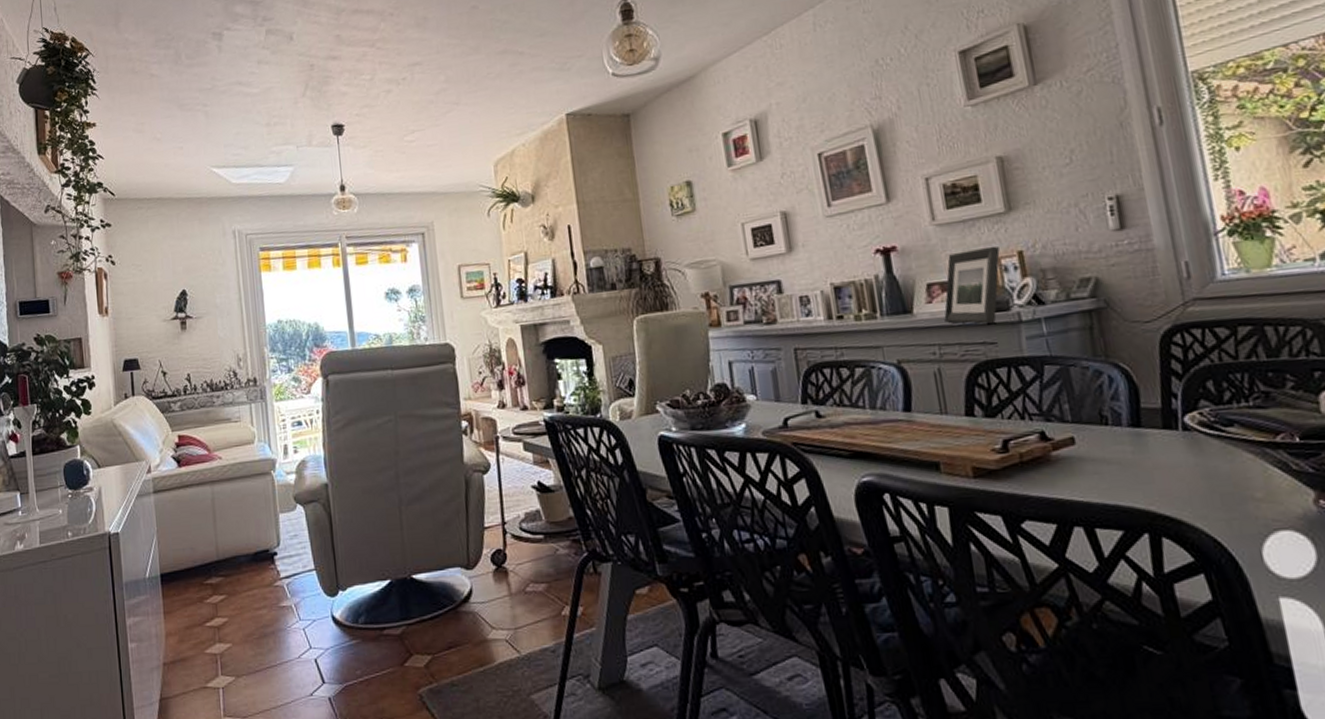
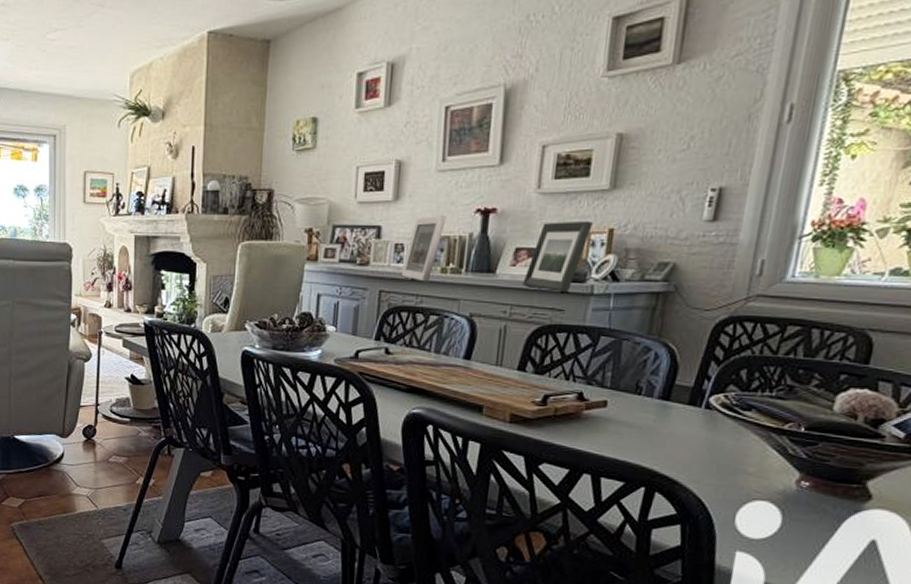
picture frame: none [812,260,847,333] -> present [401,214,447,282]

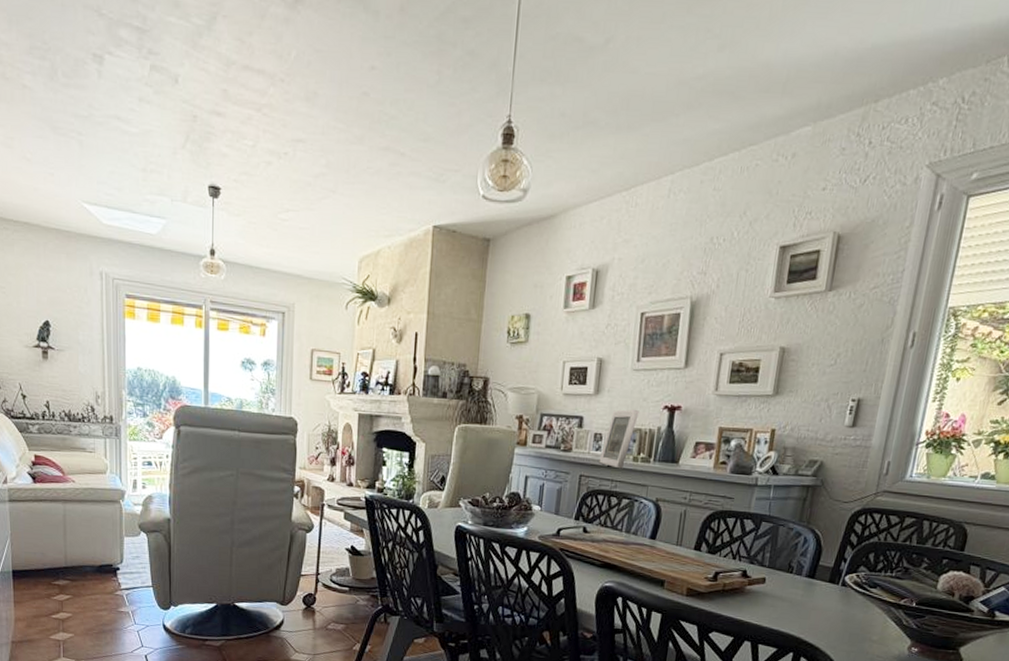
picture frame: present [522,220,593,293] -> none [700,420,759,484]

